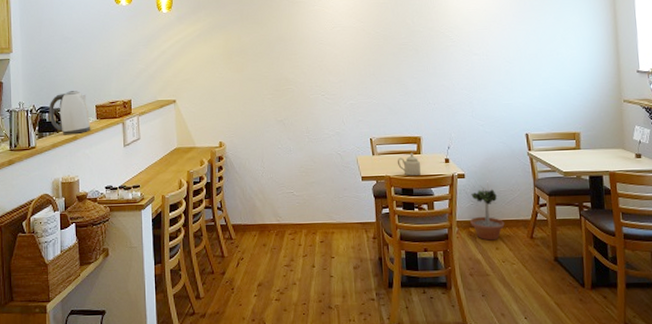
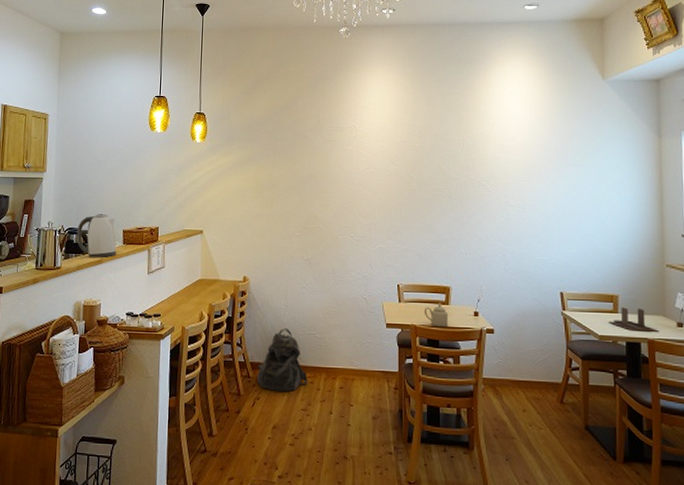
backpack: none [239,189,290,250] -> present [256,328,308,392]
potted tree: present [470,183,505,241] -> none [497,341,534,402]
napkin holder: none [572,143,619,165] -> present [609,307,659,333]

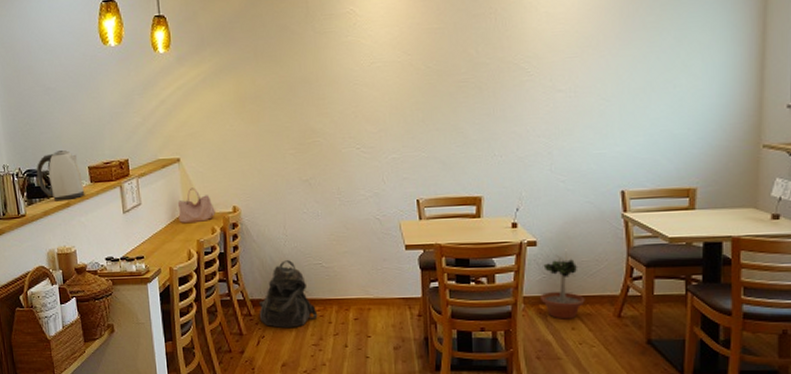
handbag: none [195,257,228,288] -> present [177,187,215,224]
sugar bowl: present [424,302,449,327] -> none [450,216,481,244]
potted tree: none [497,341,534,402] -> present [541,252,585,319]
napkin holder: present [609,307,659,333] -> none [682,201,747,229]

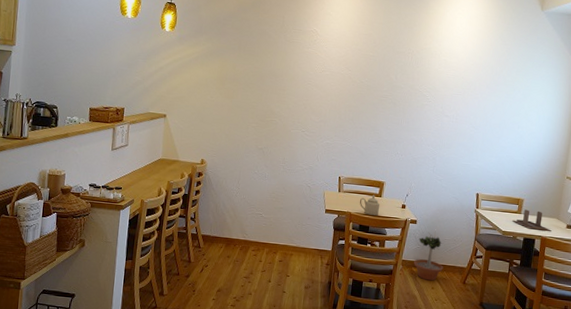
kettle: present [36,150,85,202] -> none [44,91,83,132]
handbag: present [177,187,215,224] -> none [156,139,187,168]
backpack: present [259,260,318,328] -> none [206,207,252,262]
sugar bowl: none [450,216,481,244] -> present [359,194,380,216]
napkin holder: none [682,201,747,229] -> present [512,209,552,232]

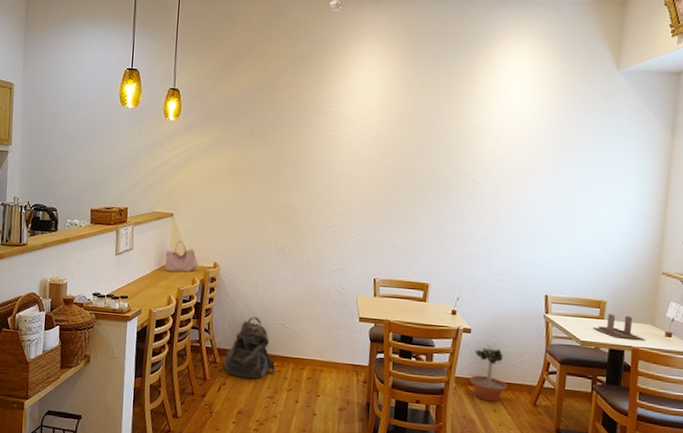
handbag: none [156,139,187,168] -> present [164,240,198,273]
backpack: none [206,207,252,262] -> present [223,317,276,379]
sugar bowl: present [359,194,380,216] -> none [399,299,425,324]

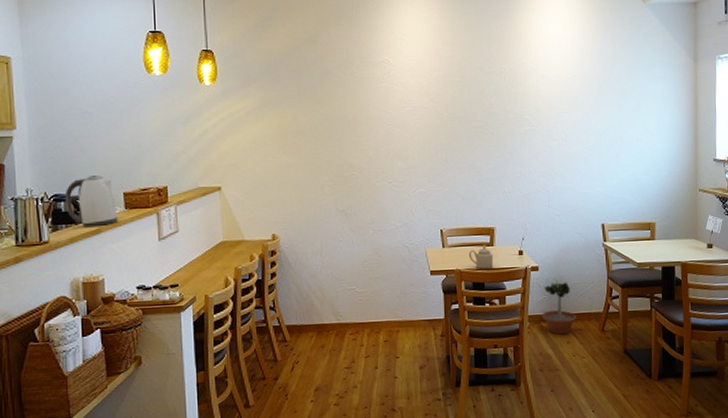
kettle: none [43,191,84,237] -> present [64,175,118,228]
handbag: present [164,240,198,273] -> none [216,215,254,251]
backpack: present [223,317,276,379] -> none [294,286,351,353]
sugar bowl: none [399,299,425,324] -> present [468,244,494,269]
napkin holder: present [593,313,646,342] -> none [646,233,691,256]

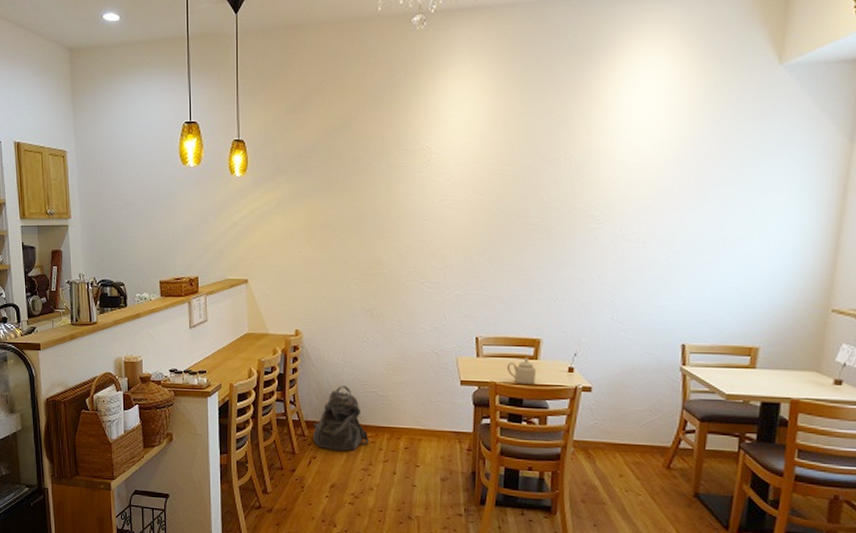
kettle: present [64,175,118,228] -> none [110,264,155,312]
backpack: none [294,286,351,353] -> present [312,386,369,451]
potted tree: present [542,276,577,335] -> none [591,400,636,466]

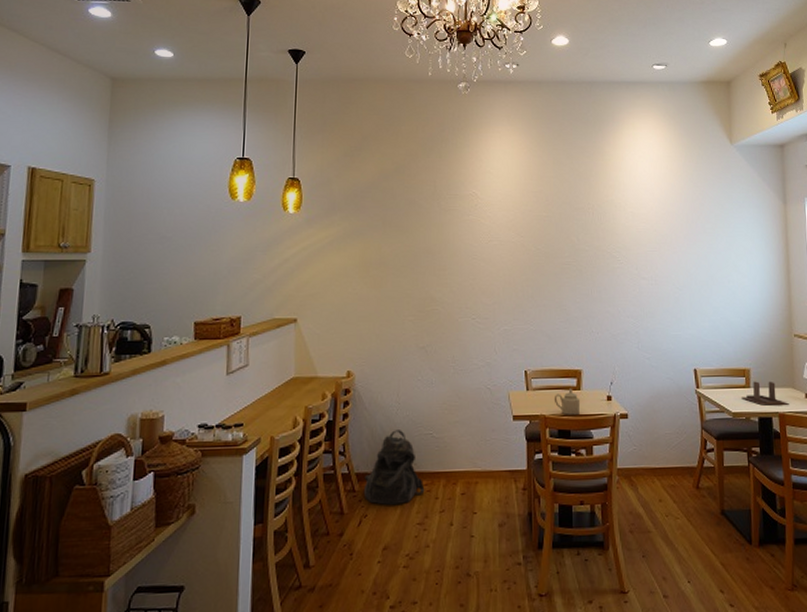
napkin holder: none [741,361,808,392] -> present [741,381,789,406]

